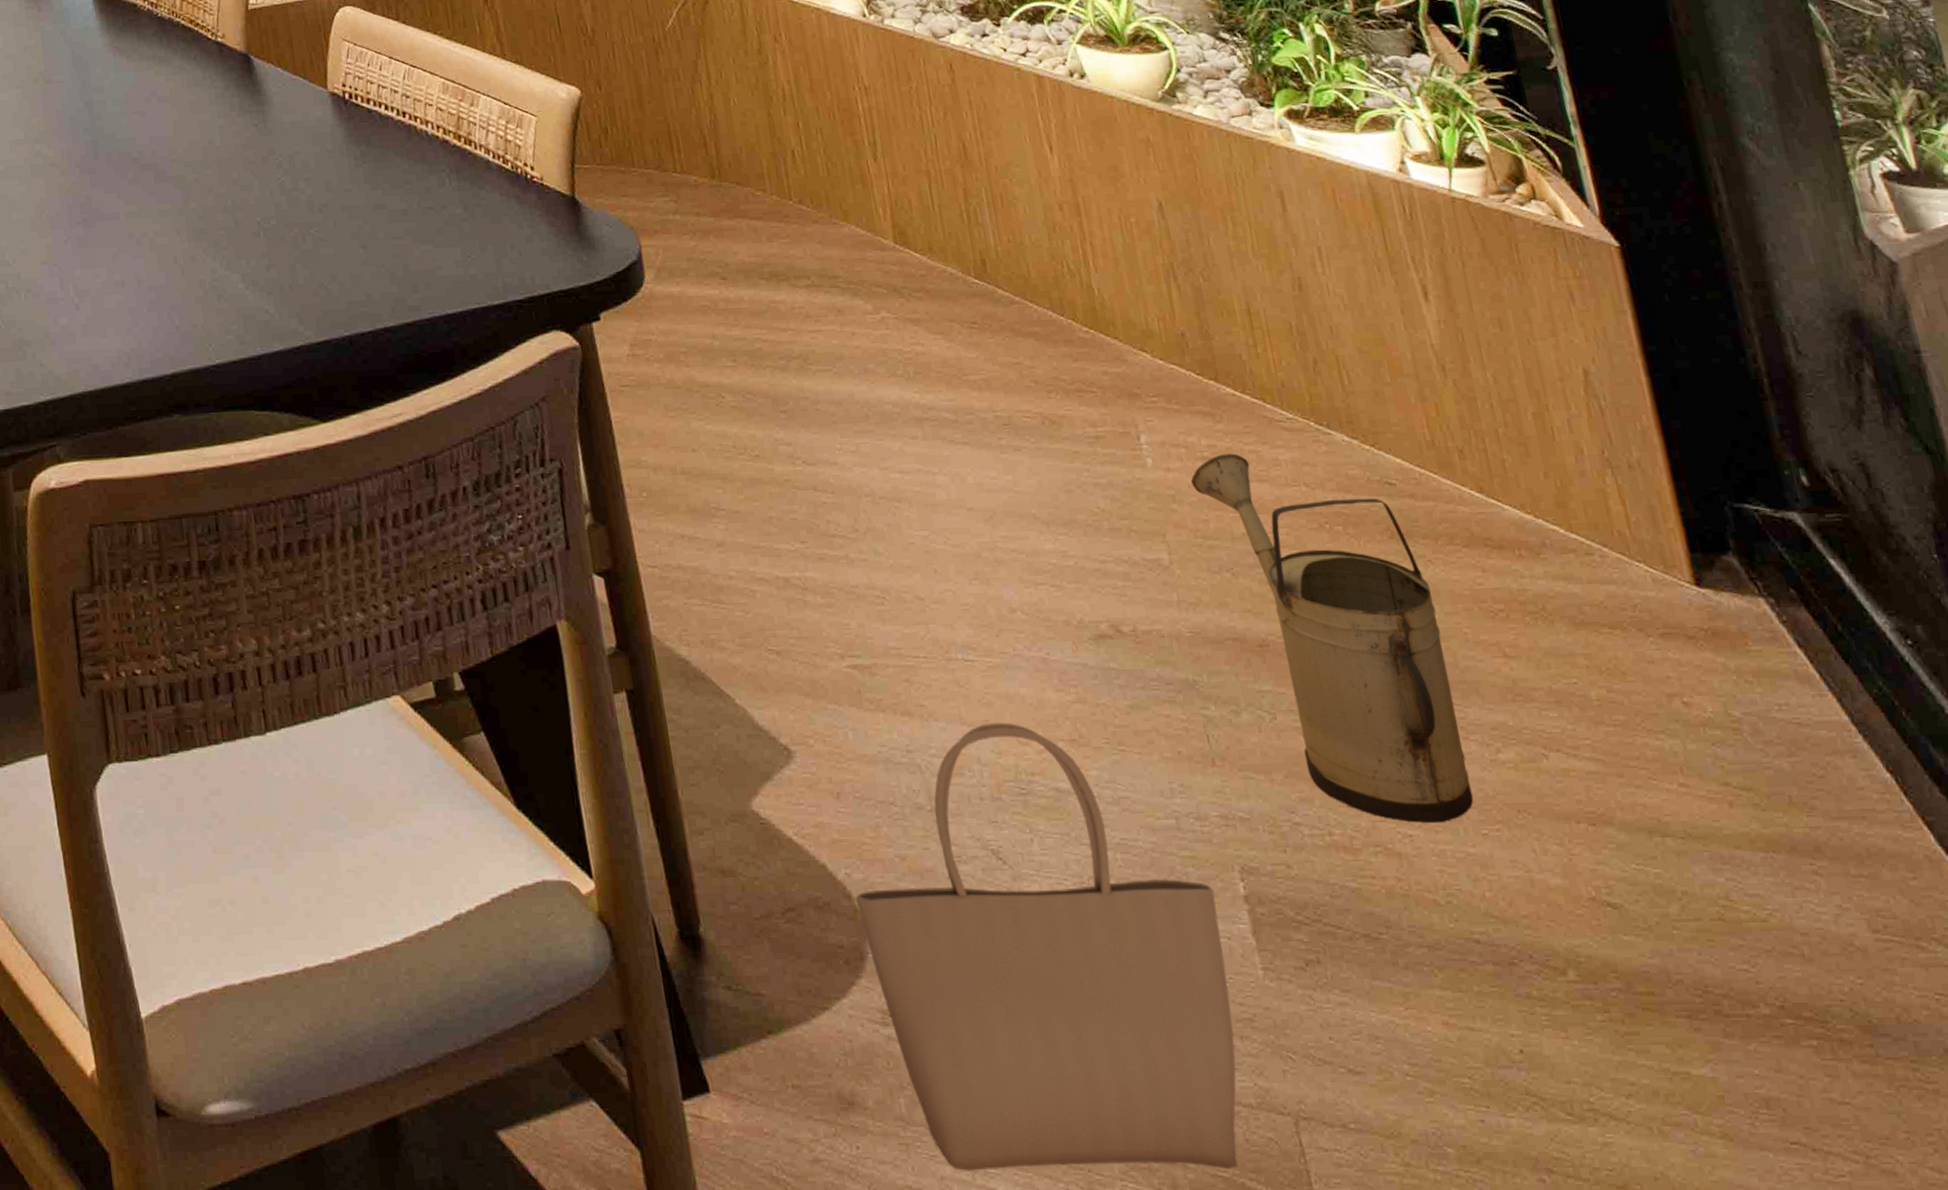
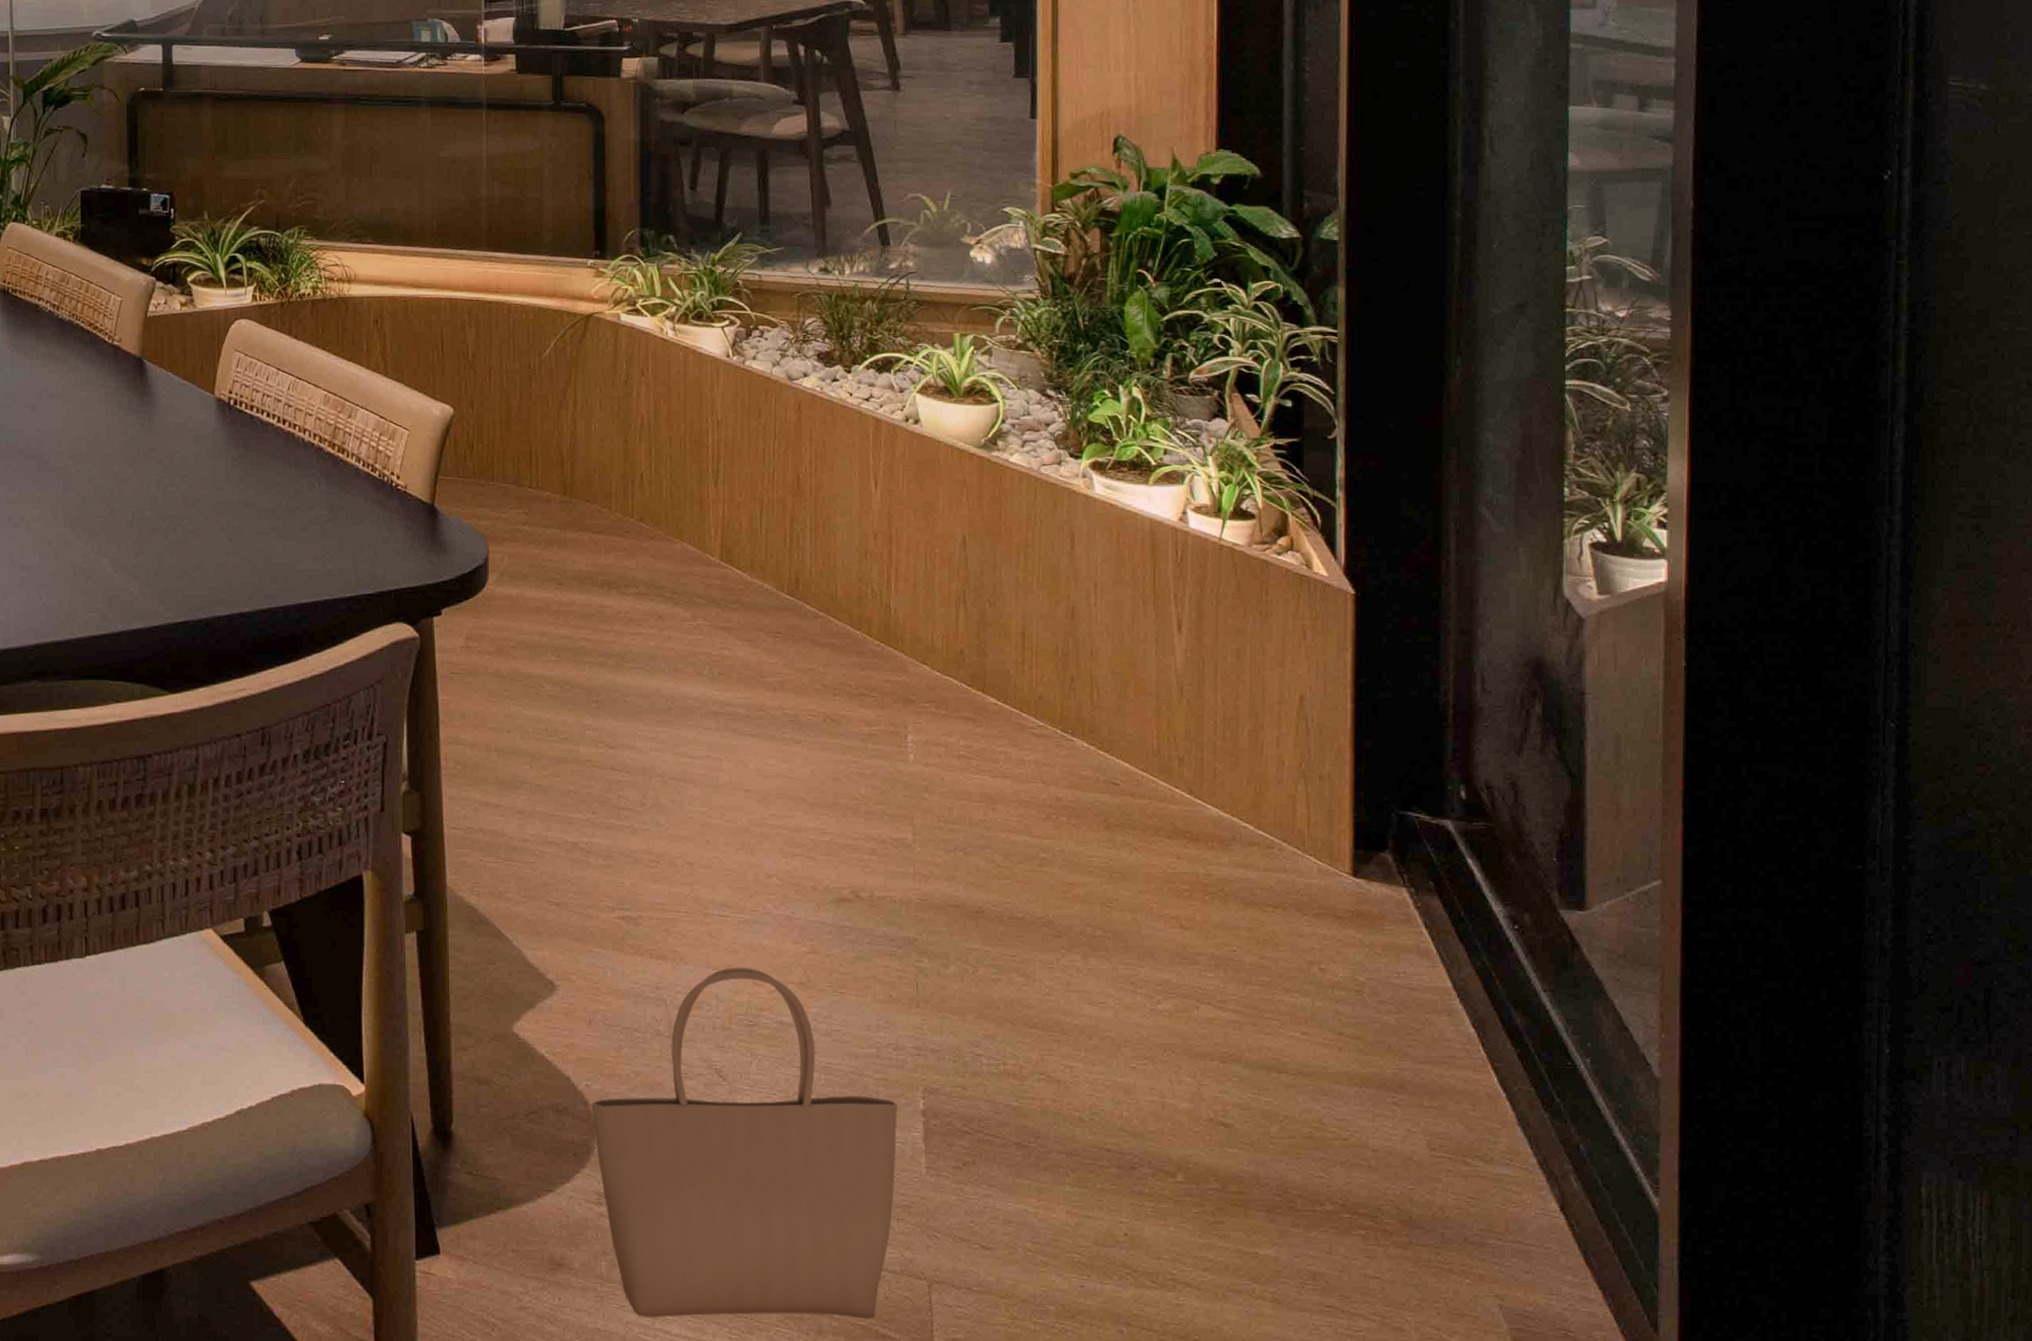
watering can: present [1191,453,1474,823] -> none [945,753,1132,1057]

